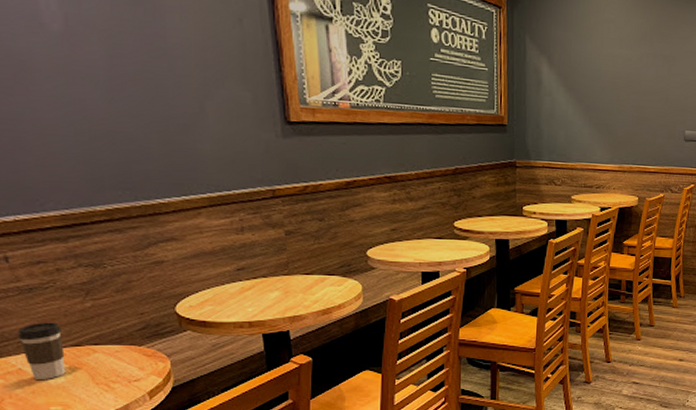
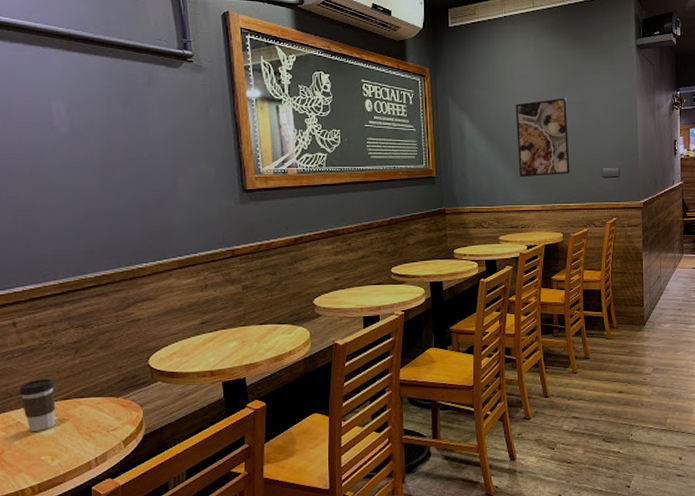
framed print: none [597,48,654,134] -> present [515,98,570,178]

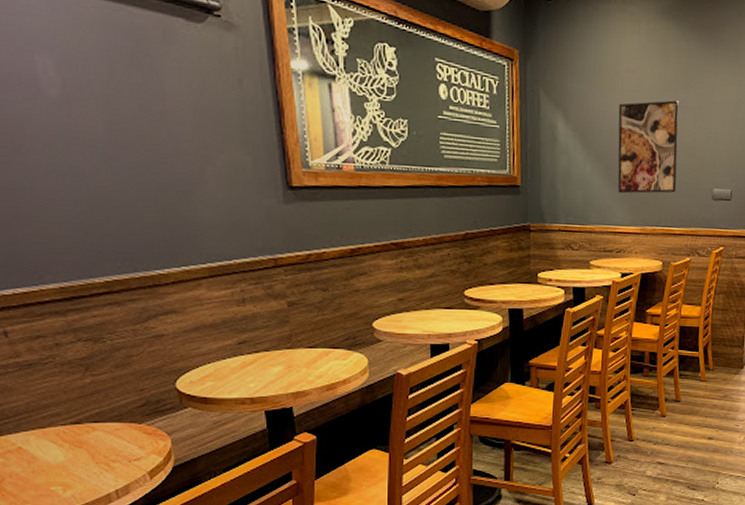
coffee cup: present [18,378,56,432] -> none [17,399,66,460]

